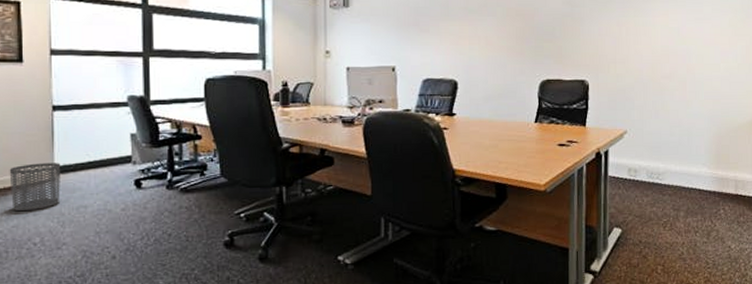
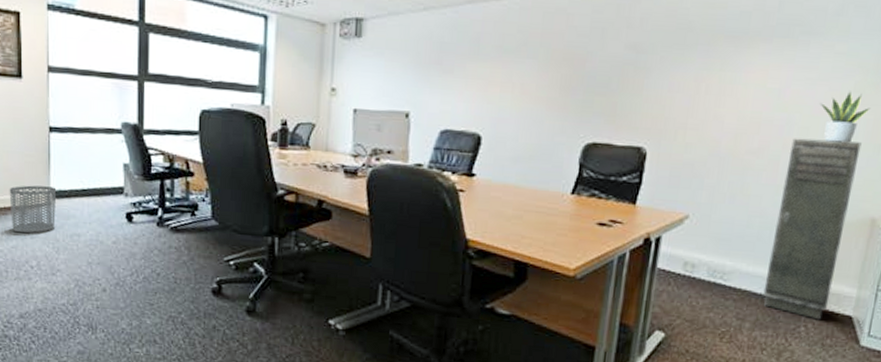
storage cabinet: none [690,63,741,203] -> present [763,138,862,320]
potted plant: none [708,26,742,64] -> present [820,91,871,143]

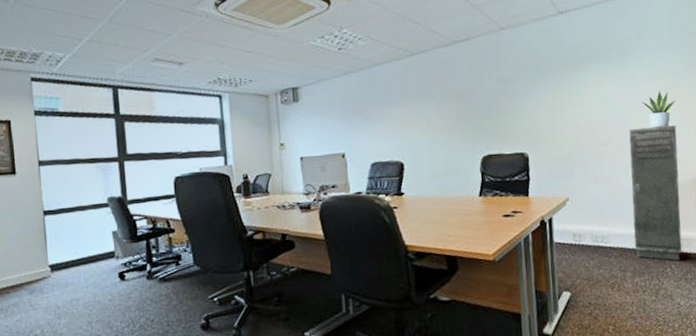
waste bin: present [9,185,57,234] -> none [10,261,55,307]

